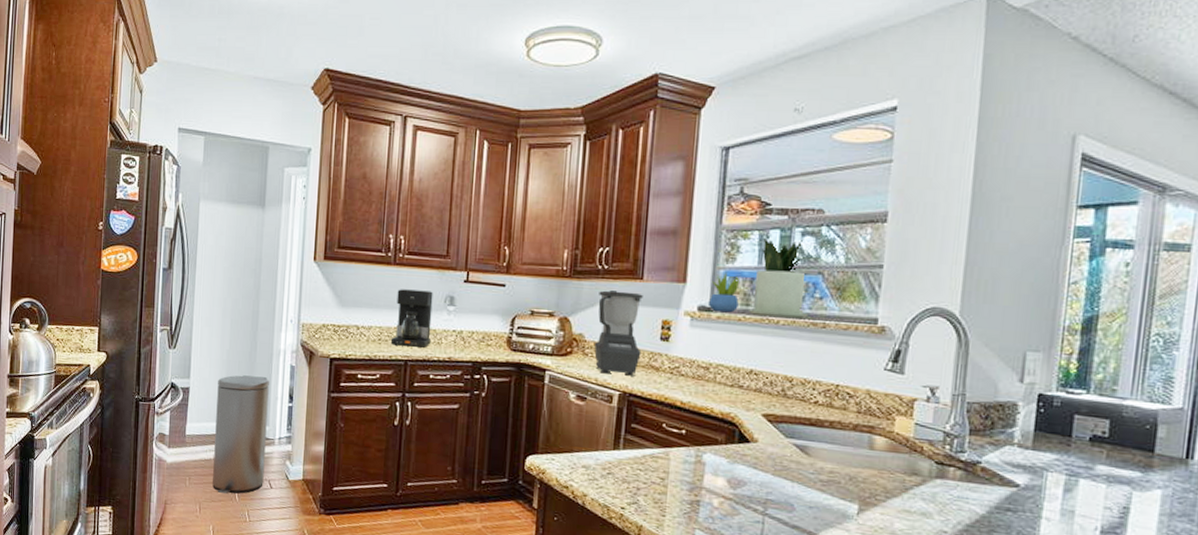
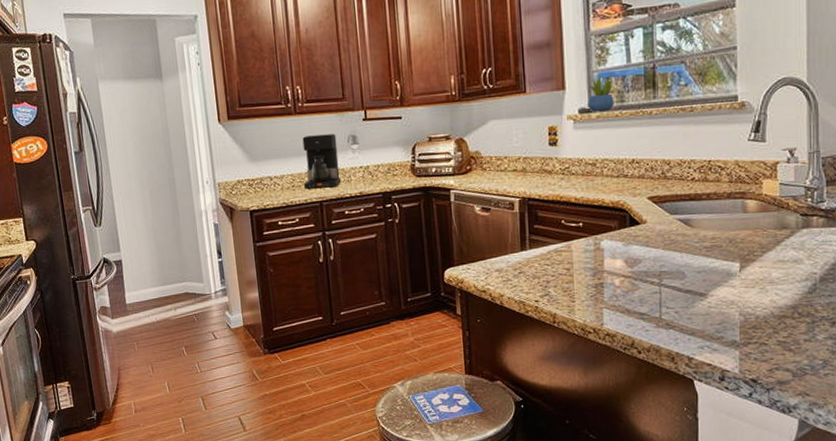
pedal bin: present [212,375,269,495] -> none [147,238,208,352]
blender: present [593,290,643,376] -> none [488,106,534,184]
planter: present [749,237,809,319] -> none [624,32,677,110]

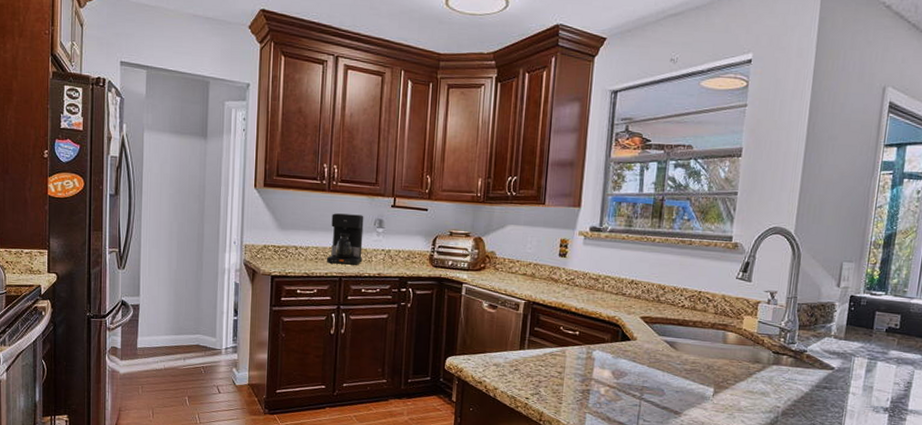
succulent plant: present [587,74,614,112] -> none [599,198,624,233]

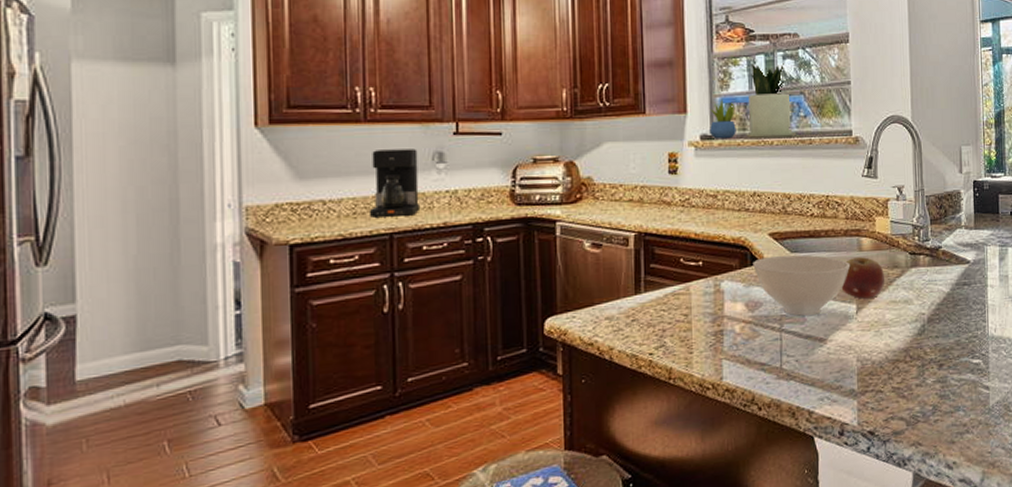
succulent plant: none [599,198,624,233] -> present [709,99,736,139]
bowl: none [623,336,714,392] -> present [753,255,851,317]
planter: none [631,168,679,238] -> present [746,61,797,140]
fruit: none [701,348,746,385] -> present [841,257,885,299]

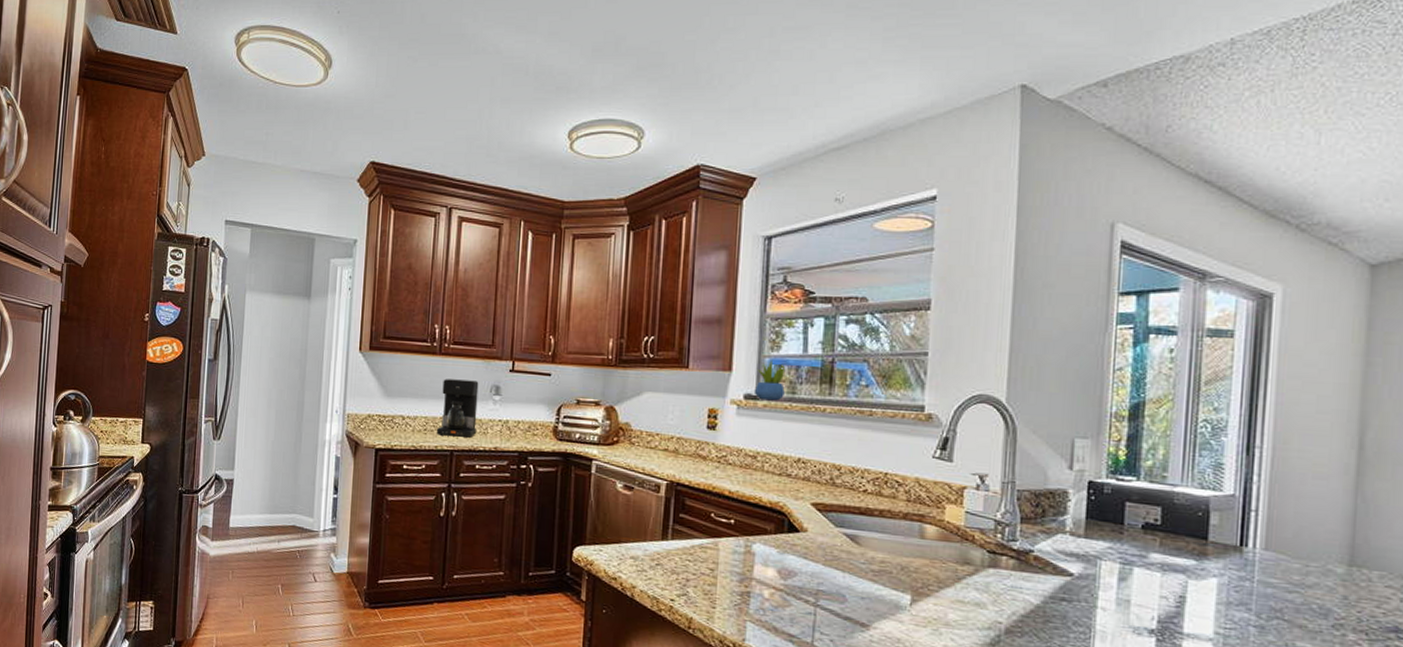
planter: present [746,61,797,140] -> none [795,325,855,407]
bowl: present [753,255,851,317] -> none [790,527,908,598]
fruit: present [841,257,885,299] -> none [894,544,952,593]

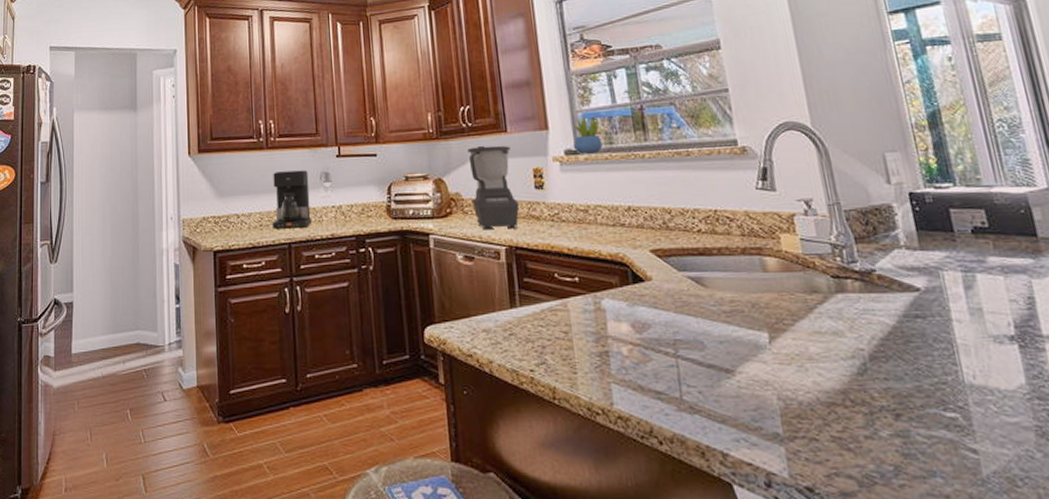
blender: none [640,379,689,465] -> present [467,145,520,230]

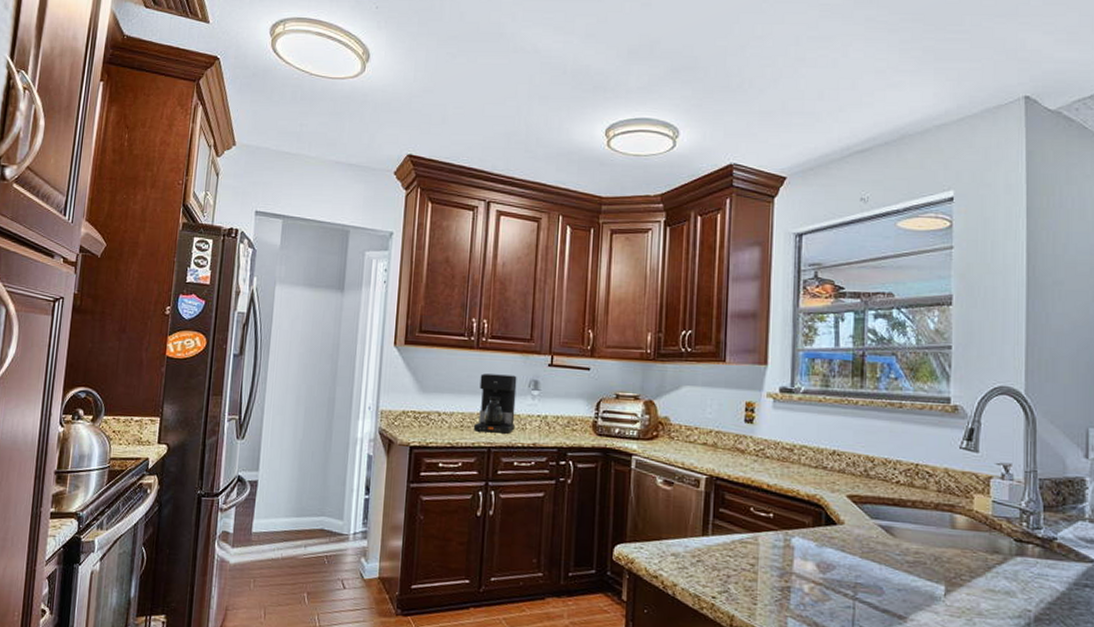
blender: present [467,145,520,230] -> none [679,373,727,459]
succulent plant: present [571,114,603,154] -> none [790,353,819,394]

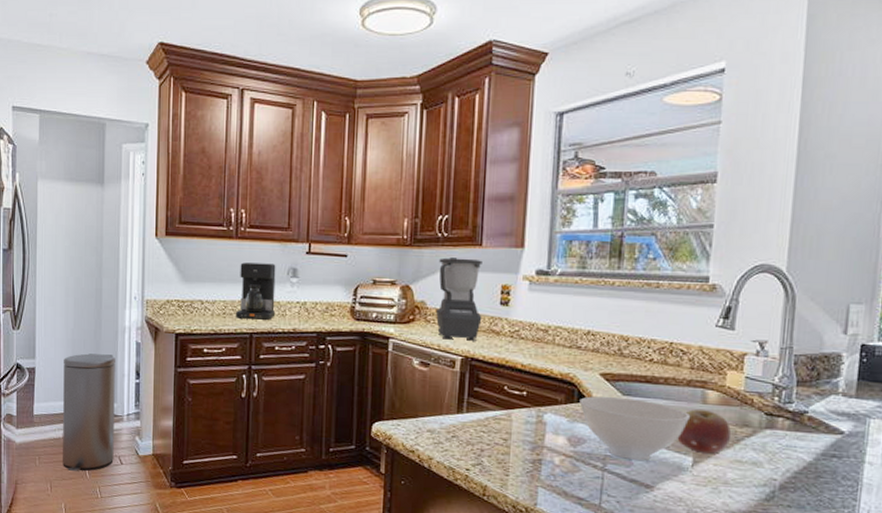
pedal bin: none [280,466,345,597] -> present [63,353,115,472]
blender: none [679,373,727,459] -> present [435,257,482,341]
bowl: none [827,519,941,590] -> present [579,396,691,462]
fruit: none [928,535,983,582] -> present [677,409,732,454]

